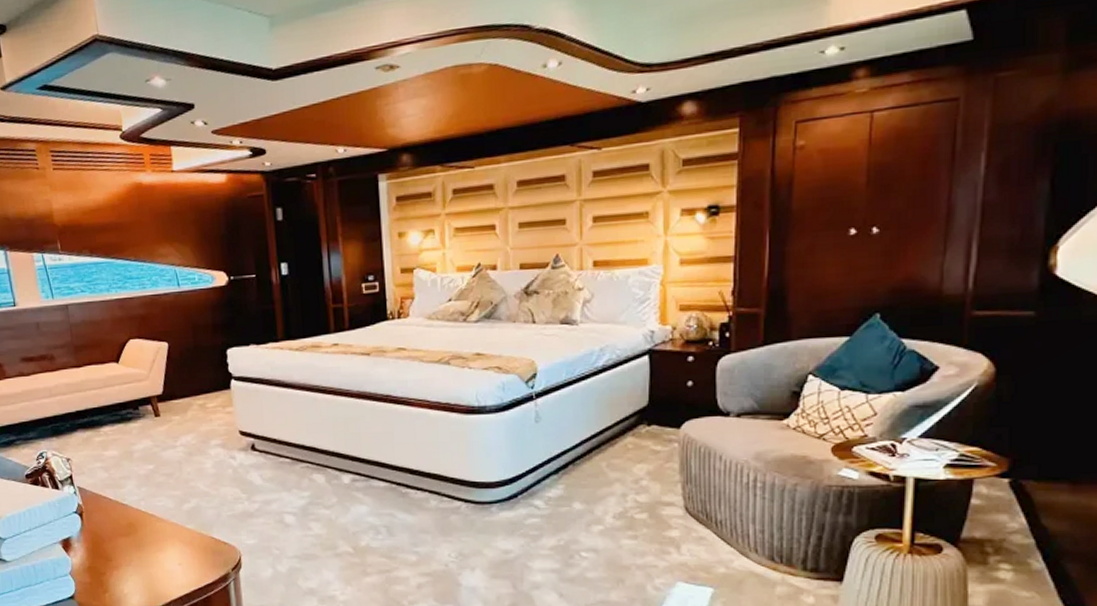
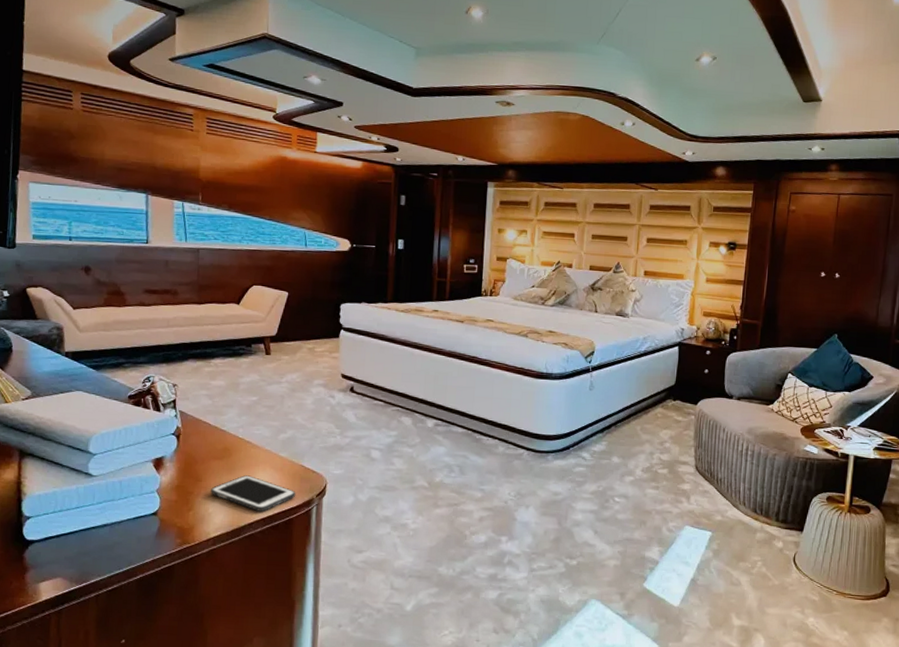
cell phone: none [122,552,211,590] -> present [211,475,296,512]

